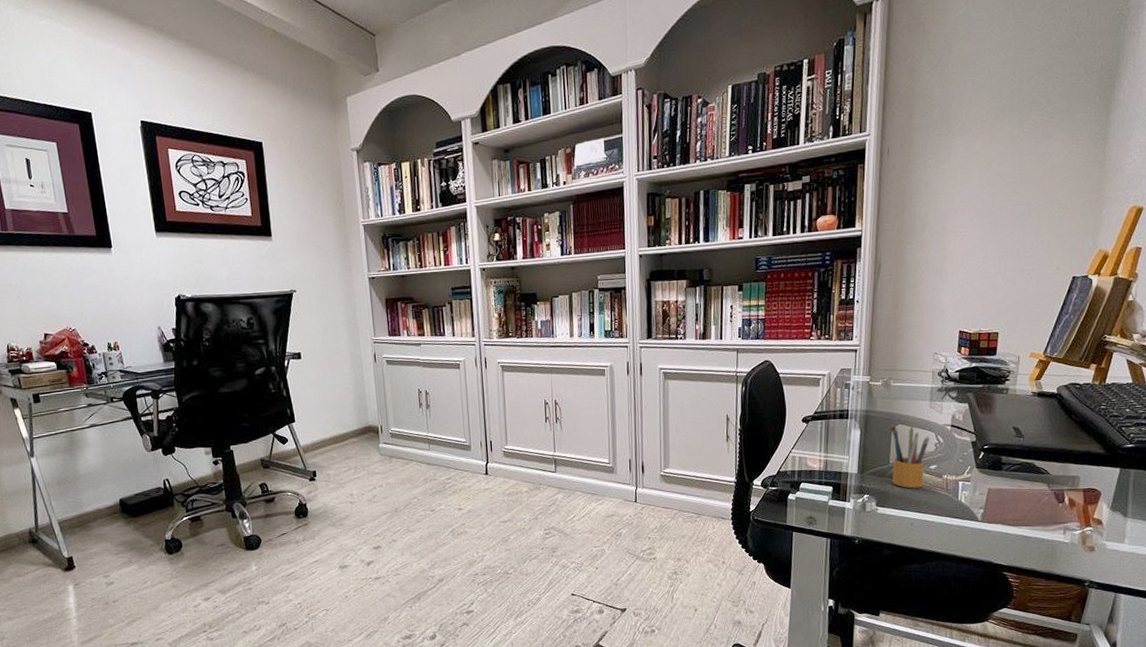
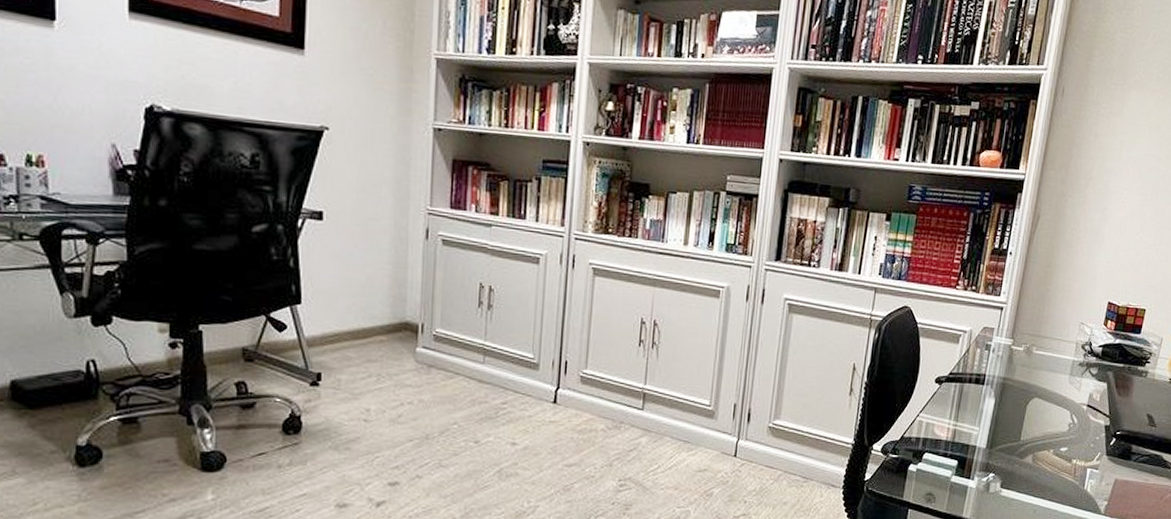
pencil box: present [891,423,931,489] -> none [1021,395,1066,471]

